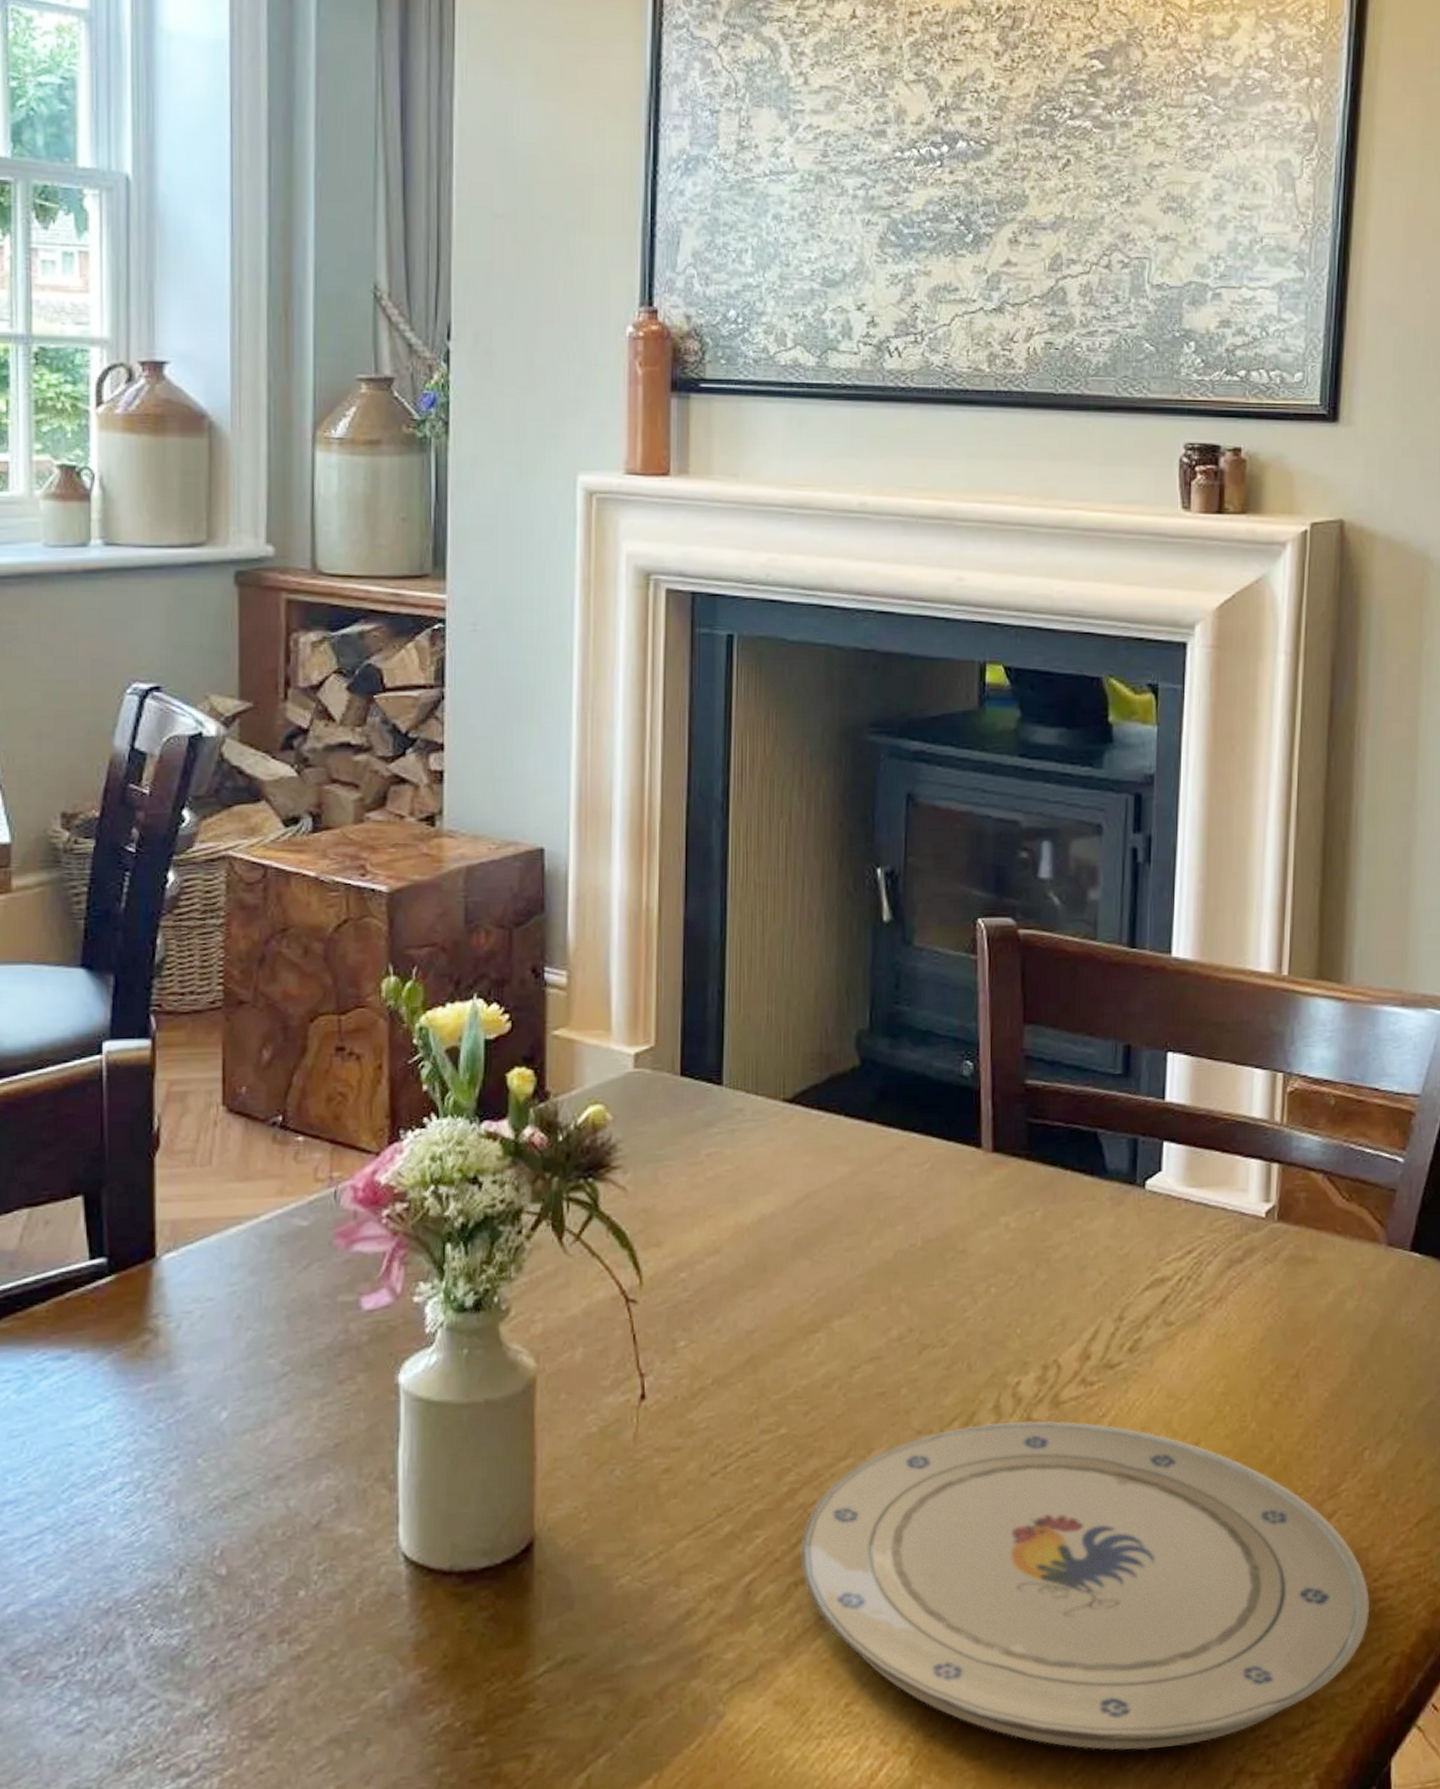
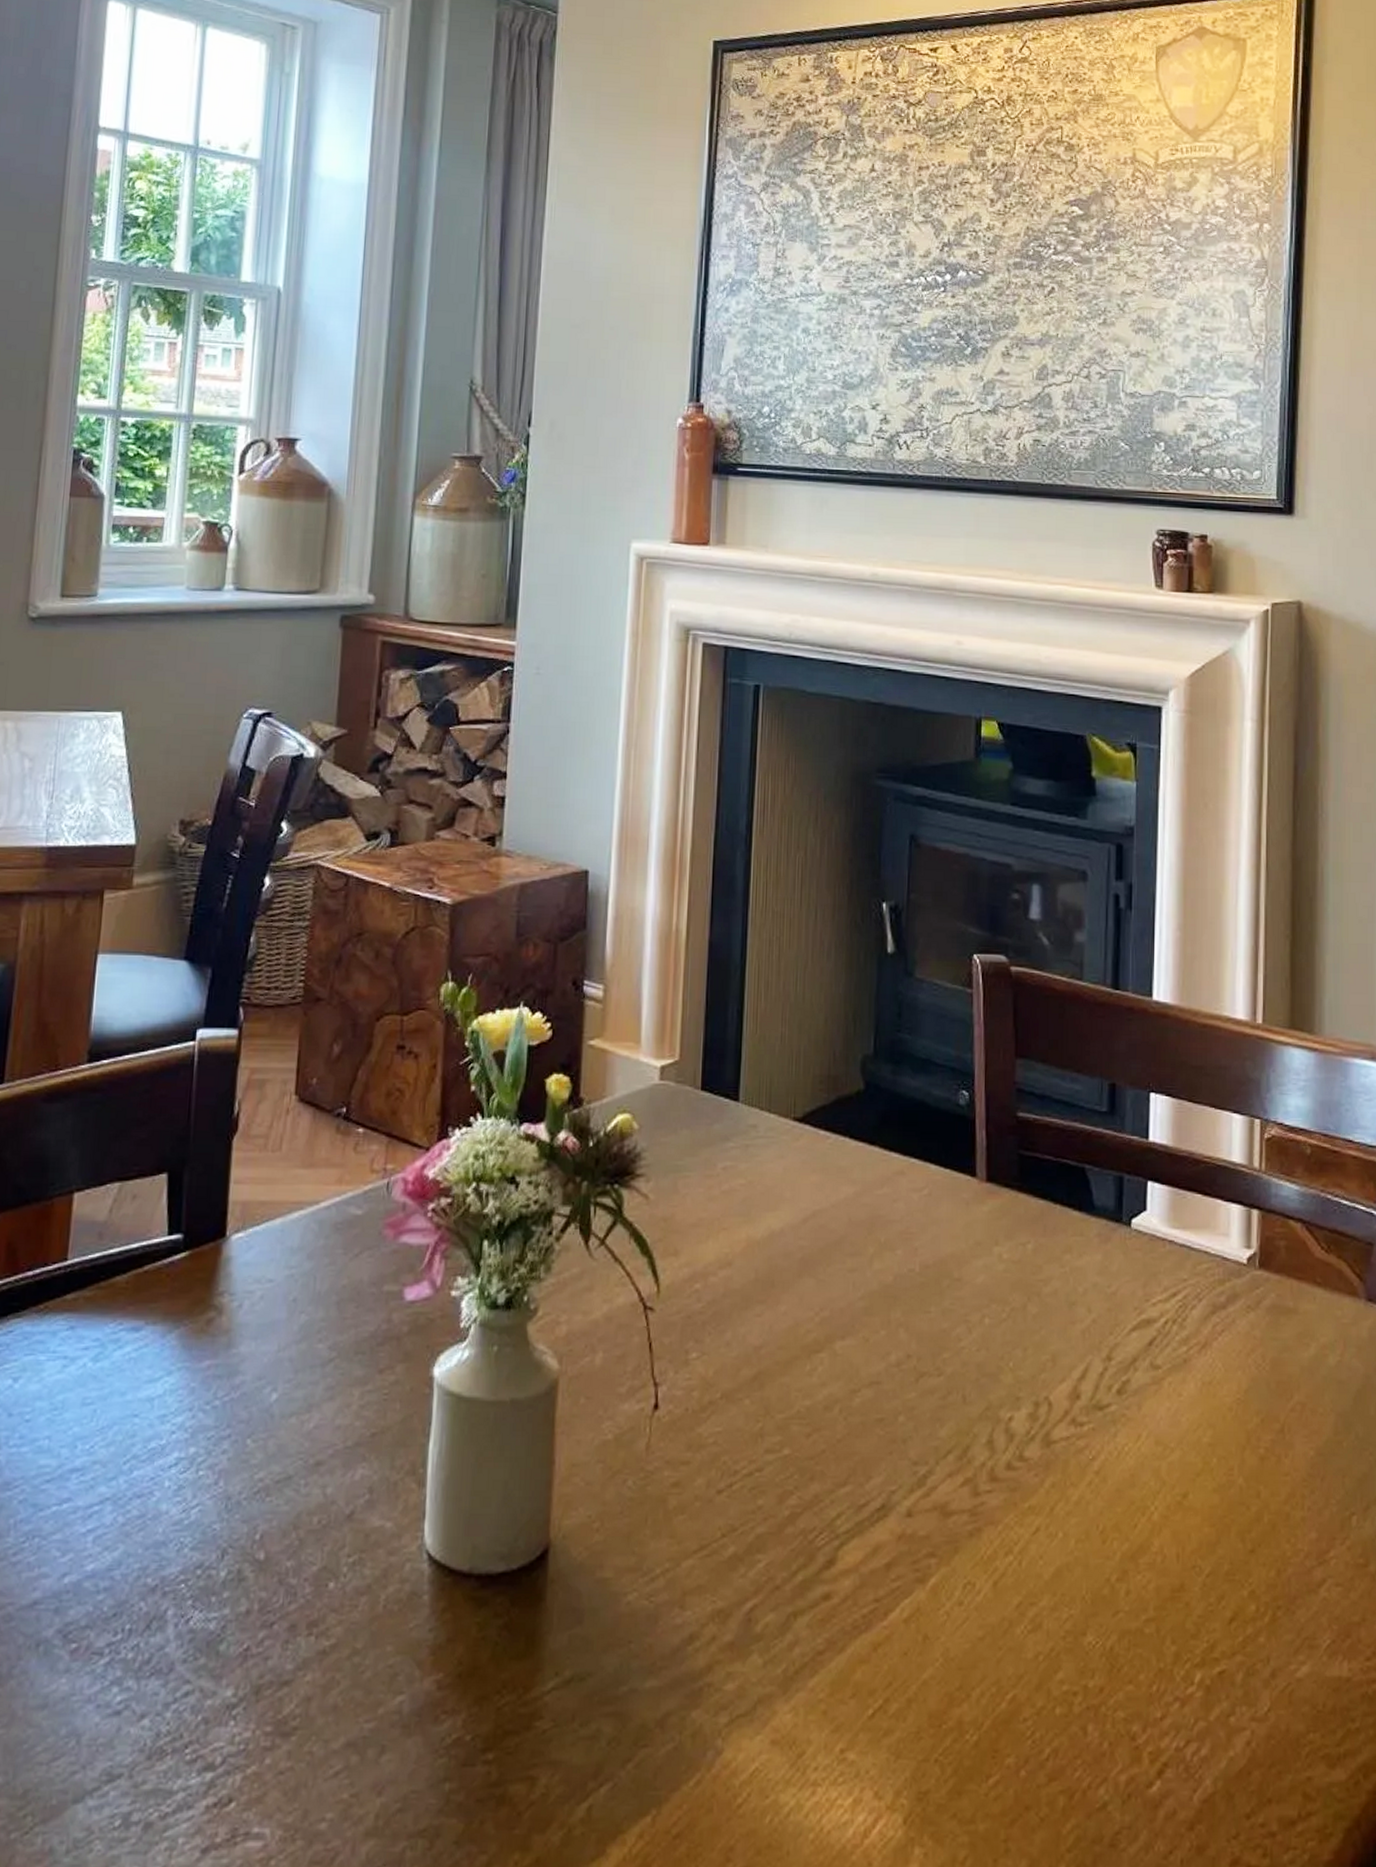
plate: present [800,1420,1371,1750] -> none [800,1458,1364,1829]

